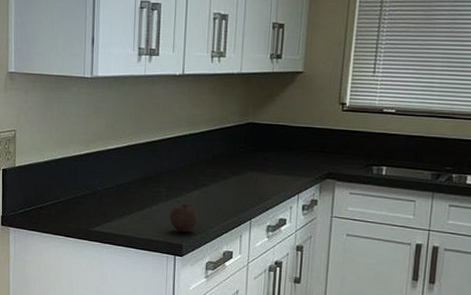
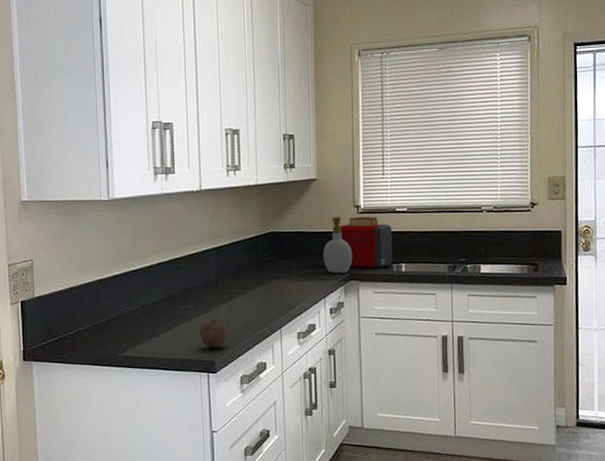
soap bottle: none [301,112,332,171] -> present [322,216,353,274]
toaster: none [322,114,377,169] -> present [340,216,393,268]

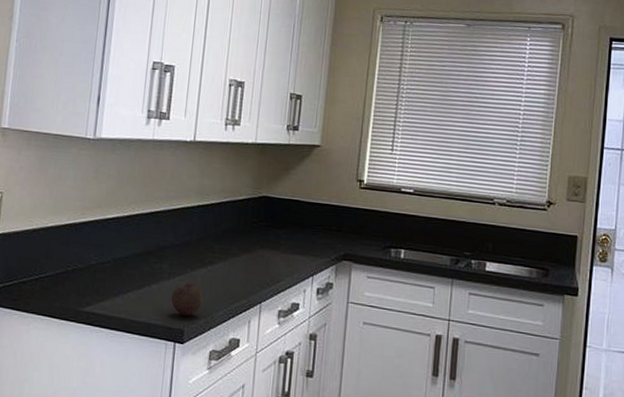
soap bottle: present [322,216,353,274] -> none [316,188,349,252]
toaster: present [340,216,393,268] -> none [338,191,395,251]

